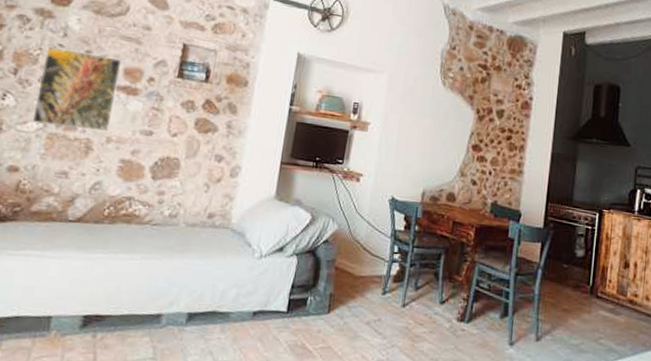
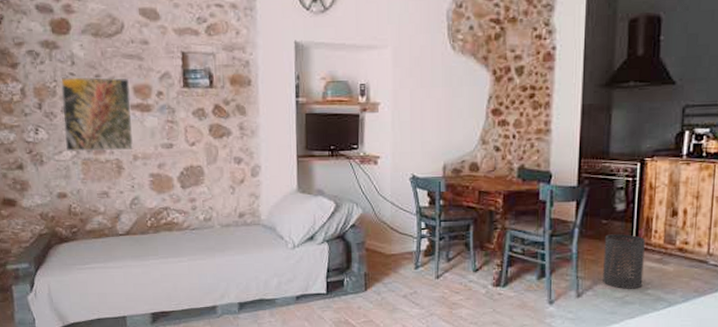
trash can: none [561,279,600,338] -> present [603,234,645,289]

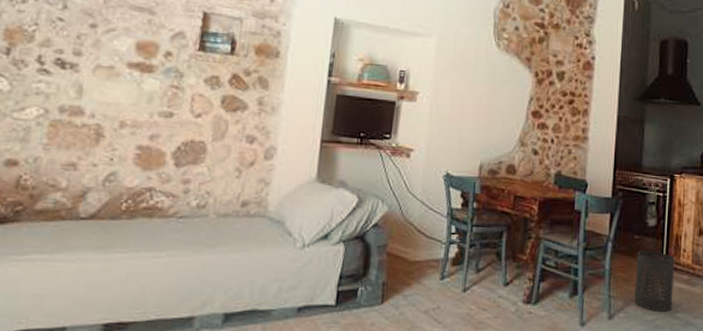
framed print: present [60,76,134,151] -> none [30,20,132,115]

